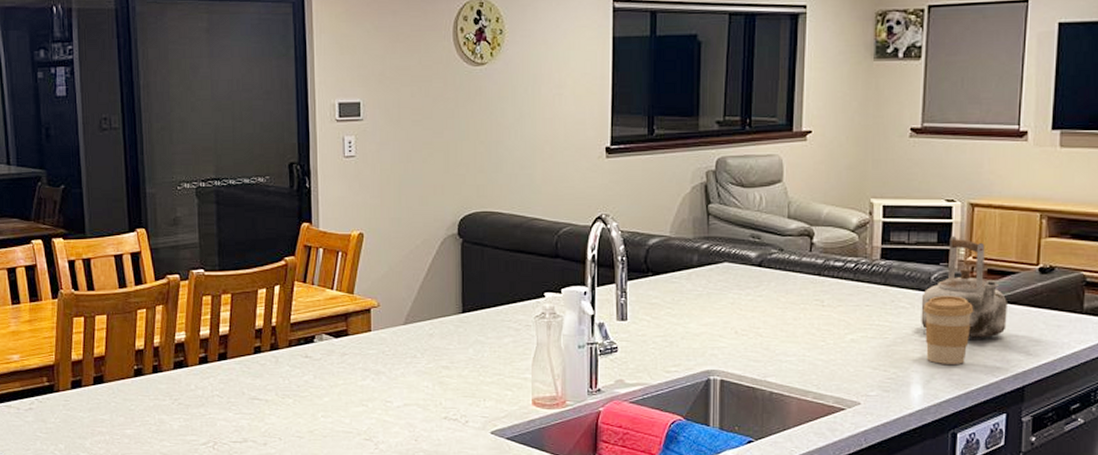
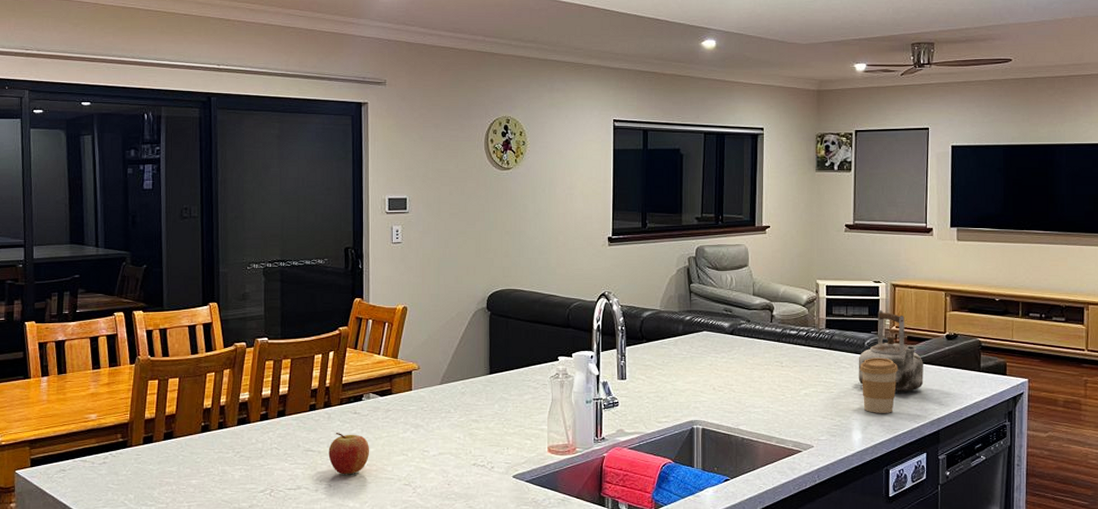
fruit: none [277,379,325,427] -> present [328,433,370,475]

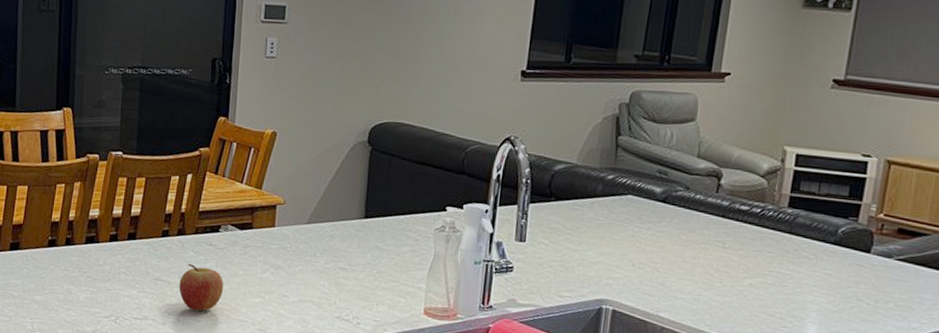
kettle: present [858,310,924,393] -> none [823,191,915,298]
coffee cup: present [859,358,899,413] -> none [825,249,880,321]

